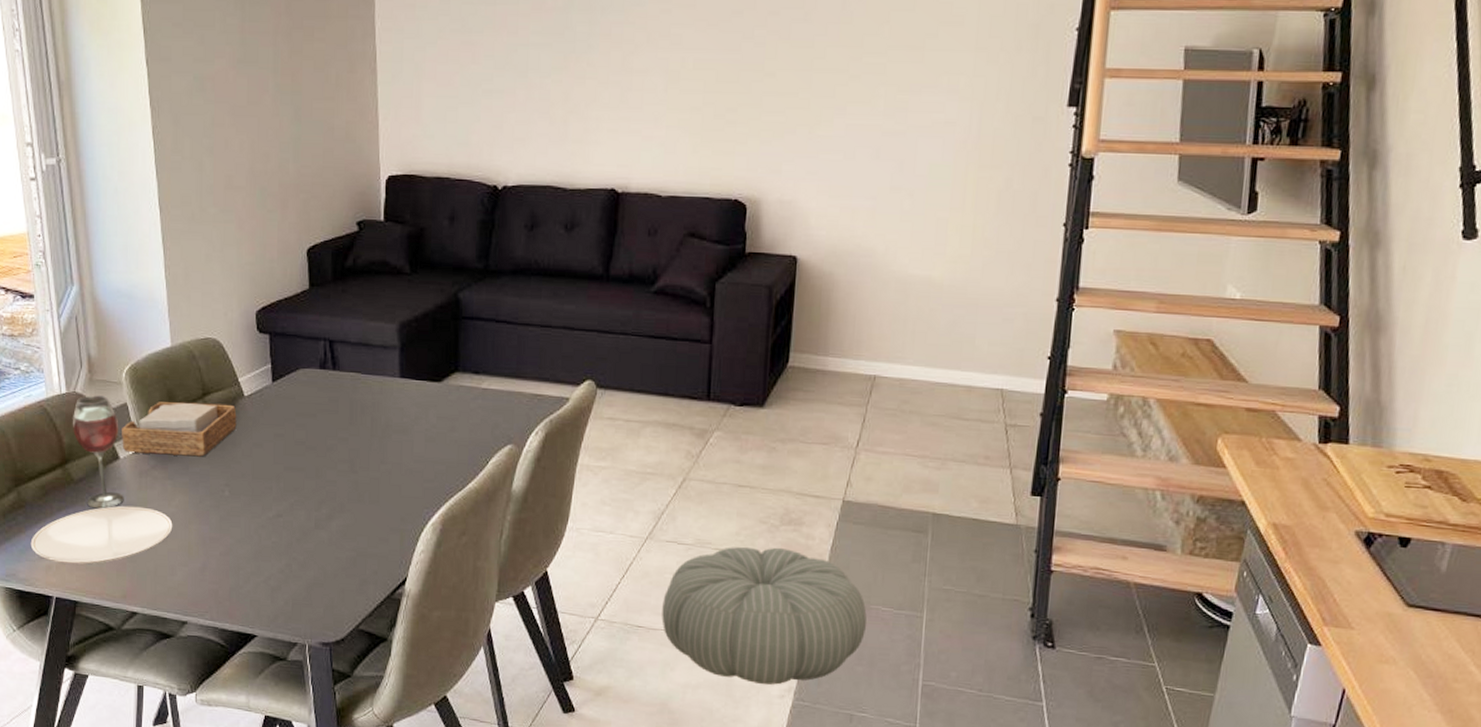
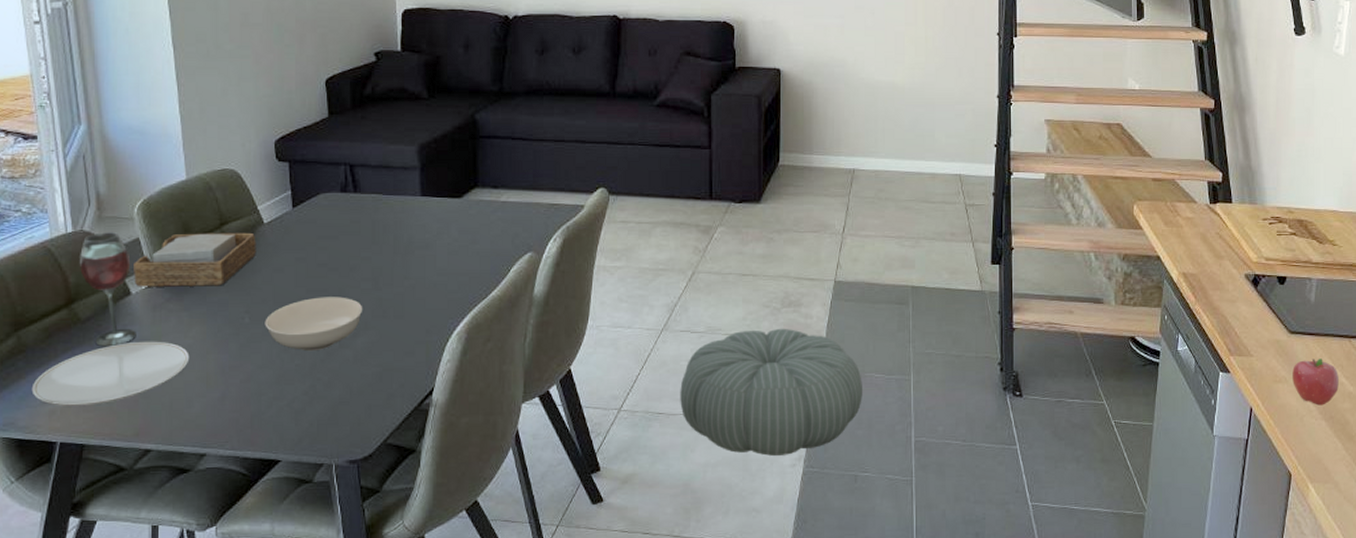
bowl: none [244,475,339,530] -> present [265,297,363,352]
fruit: none [1403,639,1467,696] -> present [1292,358,1339,406]

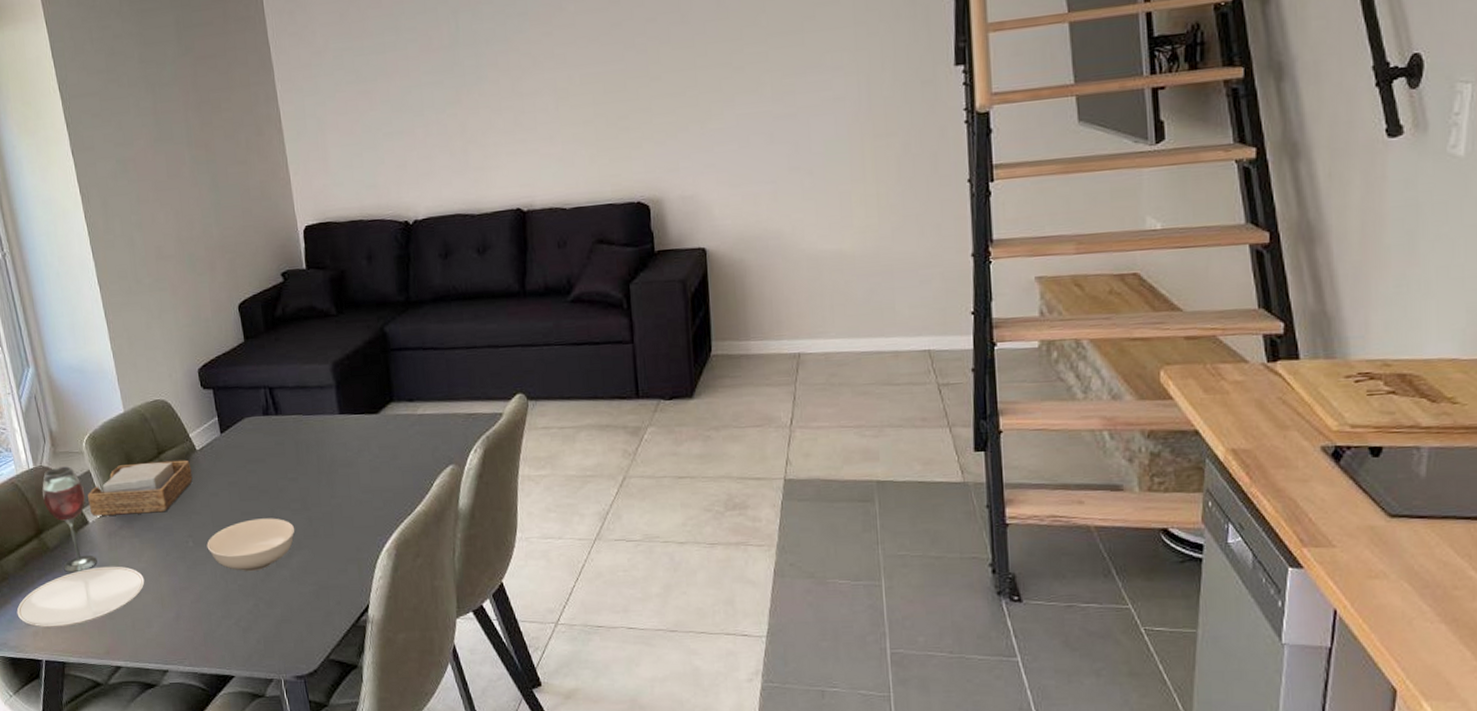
pouf: present [680,328,862,456] -> none [619,533,825,670]
fruit: present [1292,358,1339,406] -> none [1395,547,1465,606]

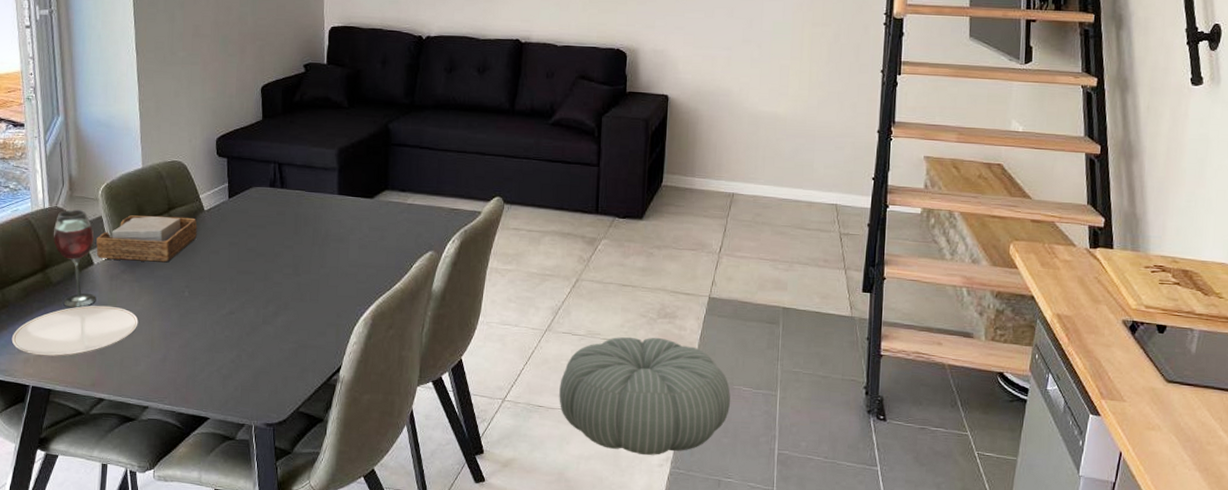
bowl: present [207,518,295,572] -> none [201,278,284,325]
pouf: none [619,533,825,670] -> present [559,337,731,455]

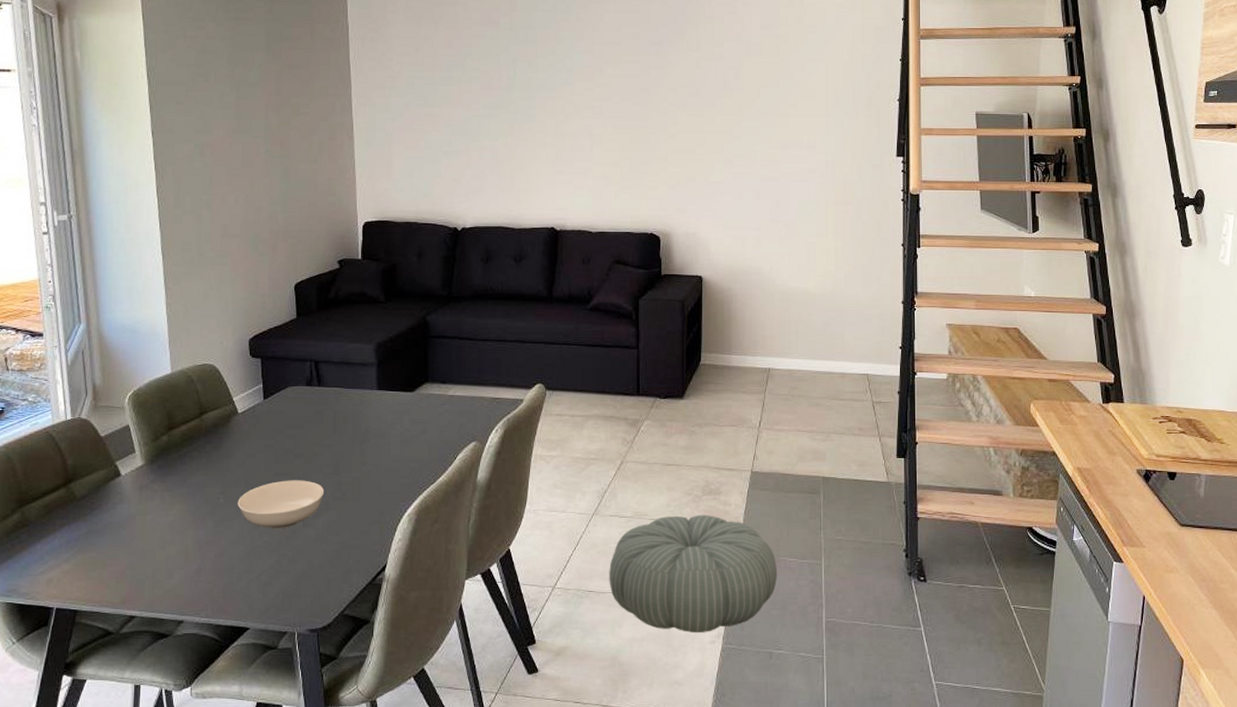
plate: present [11,305,139,357] -> none [32,518,171,575]
wineglass: present [53,209,96,307] -> none [76,420,125,521]
napkin holder: present [96,215,197,263] -> none [123,421,231,469]
bowl: none [201,278,284,325] -> present [237,480,325,529]

